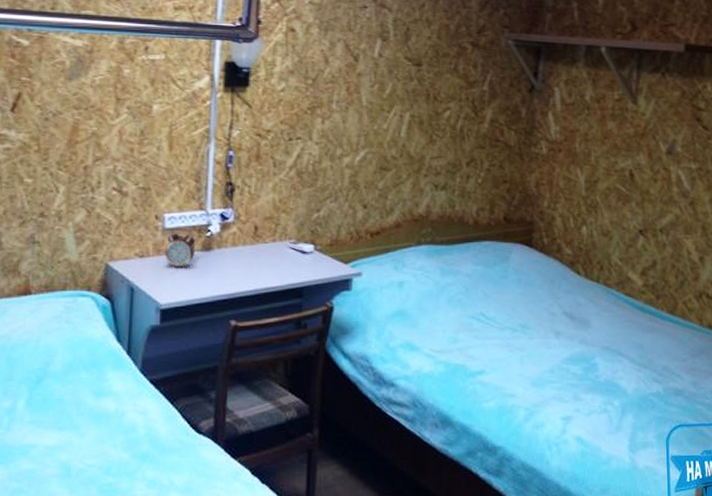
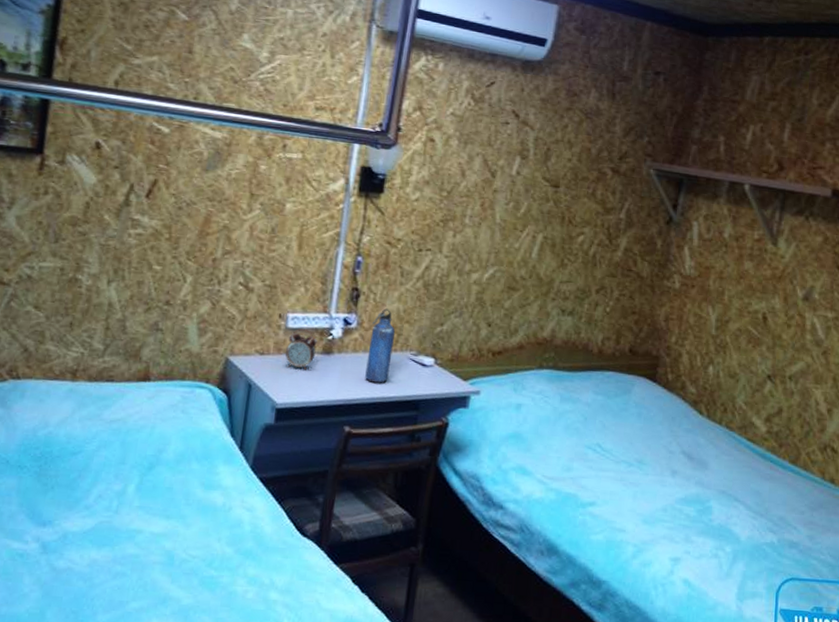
water bottle: none [247,200,273,274] -> present [365,308,396,383]

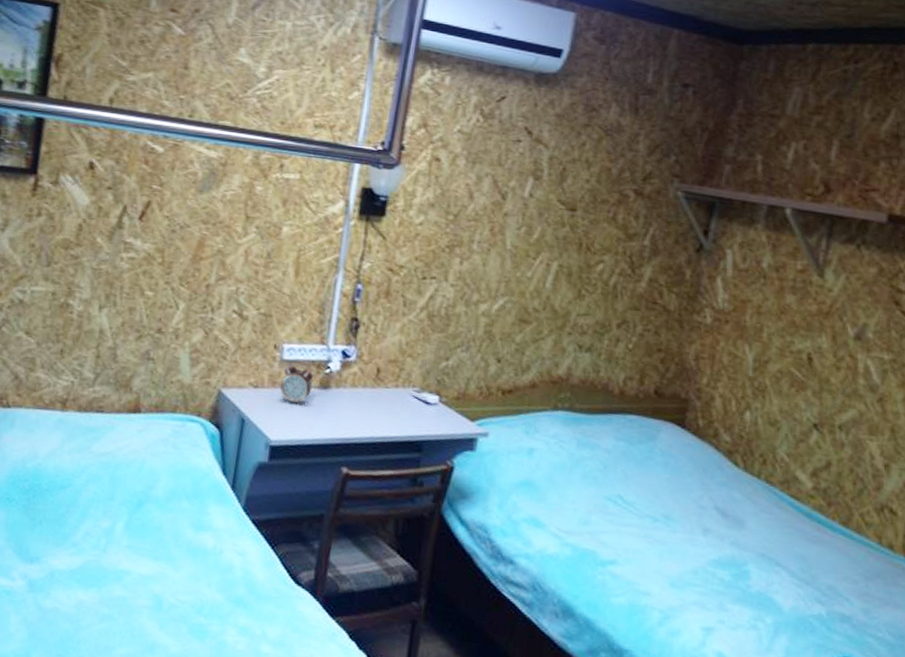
water bottle: present [365,308,396,383] -> none [364,340,398,422]

